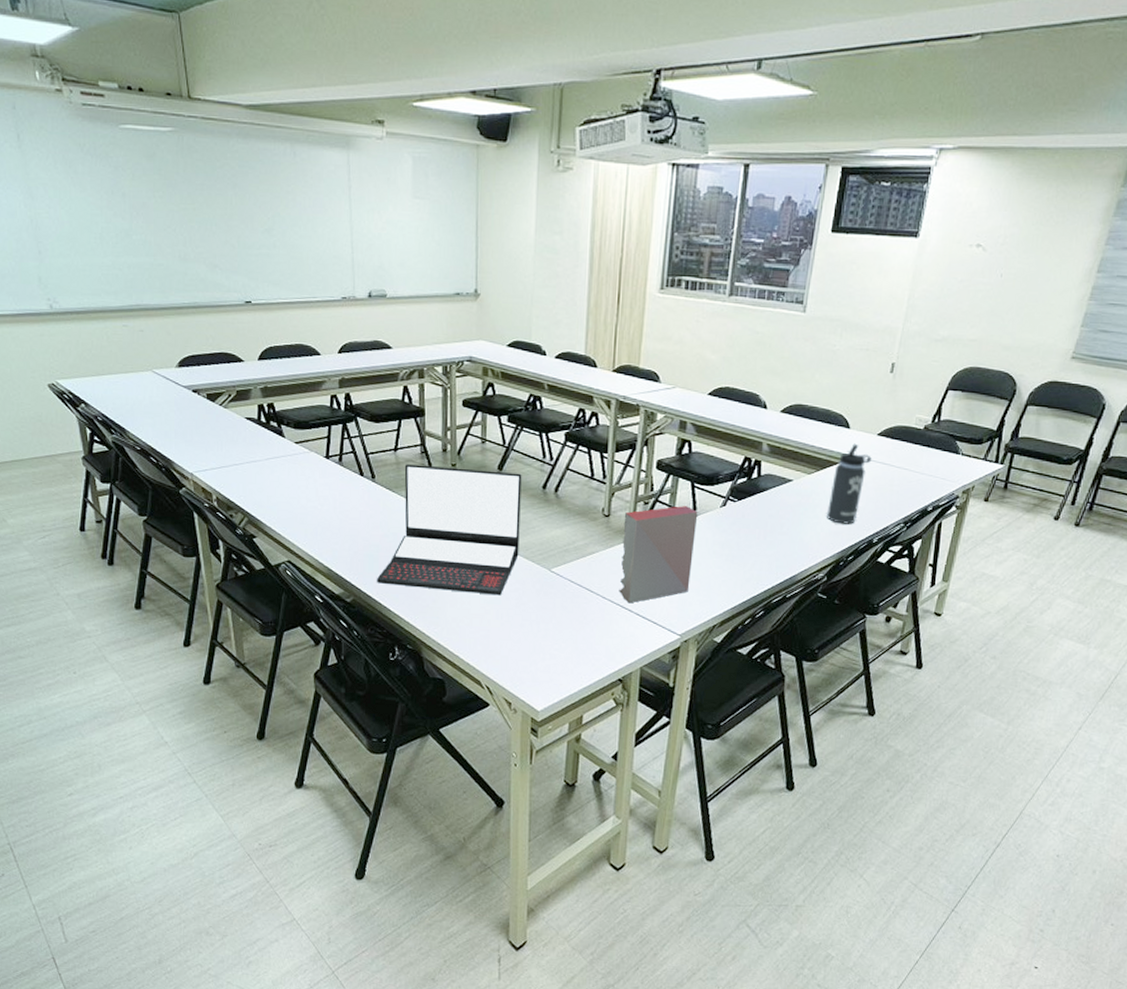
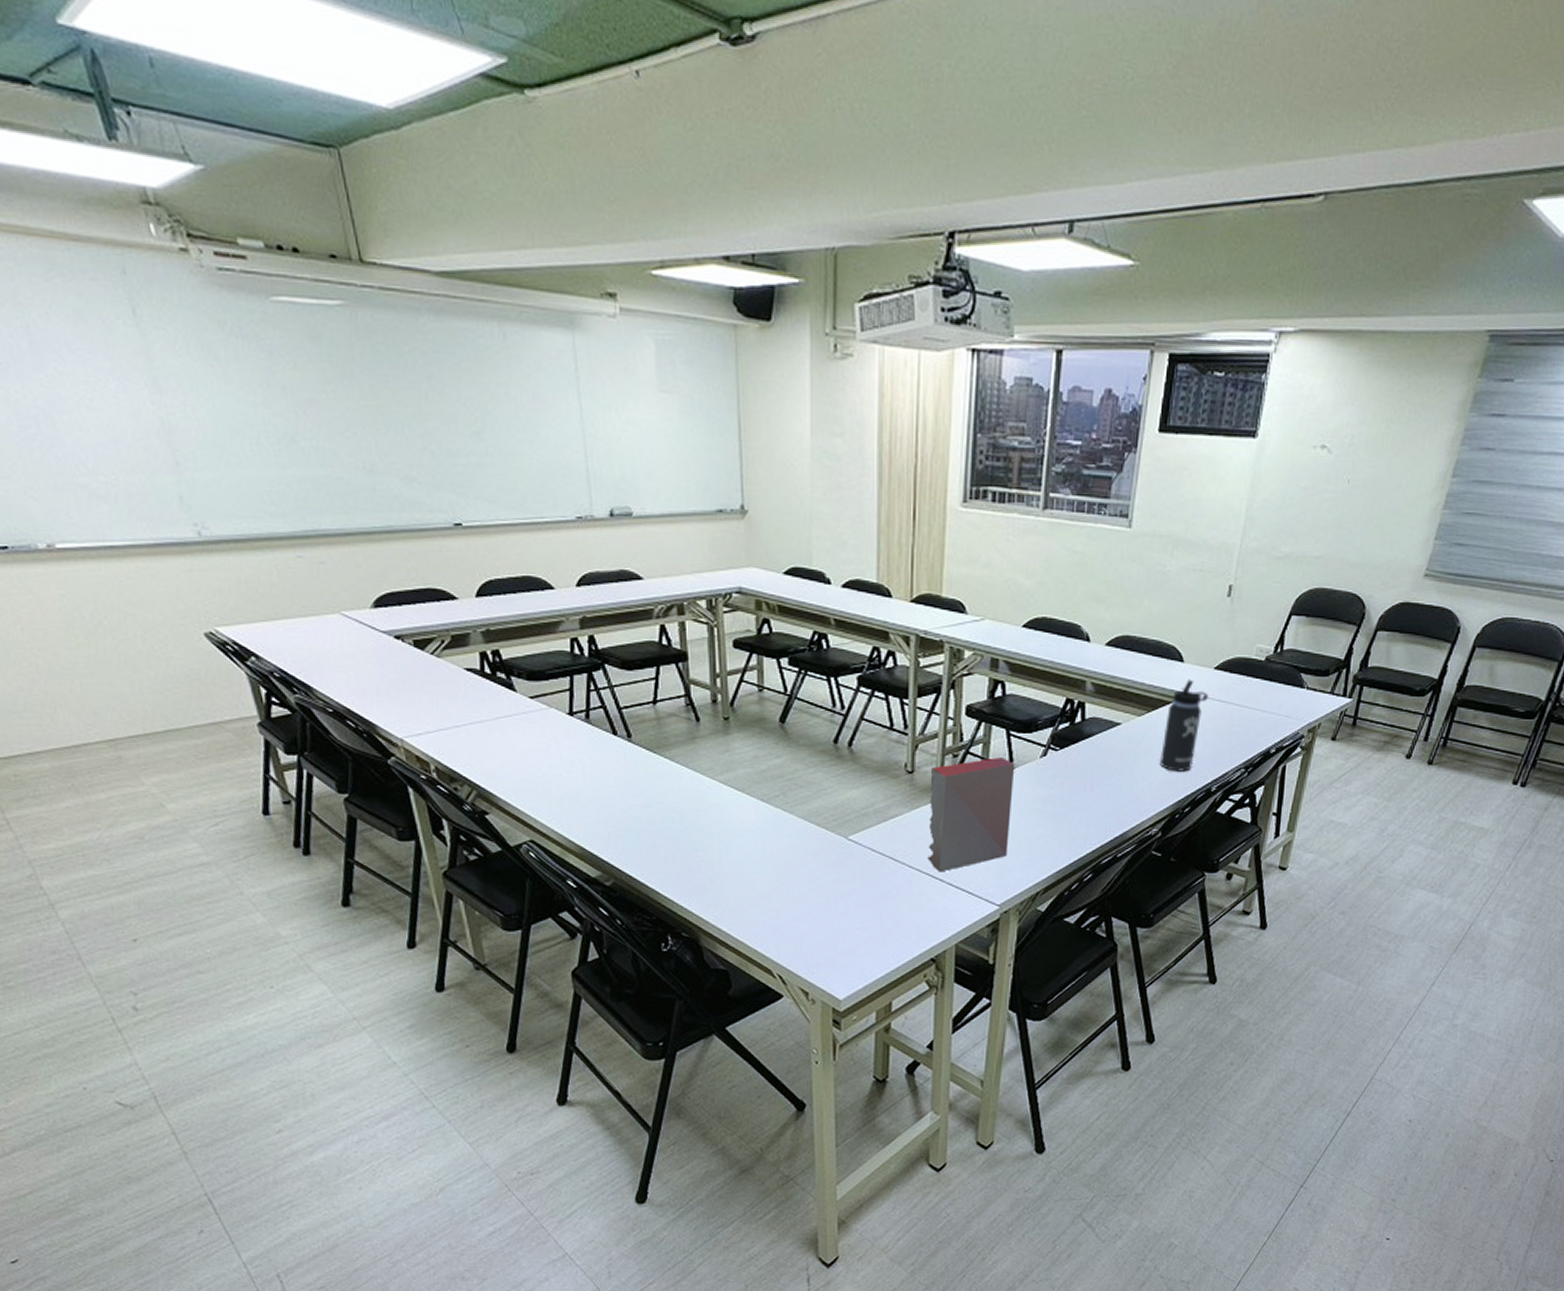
laptop: present [376,464,522,596] -> none [640,719,809,870]

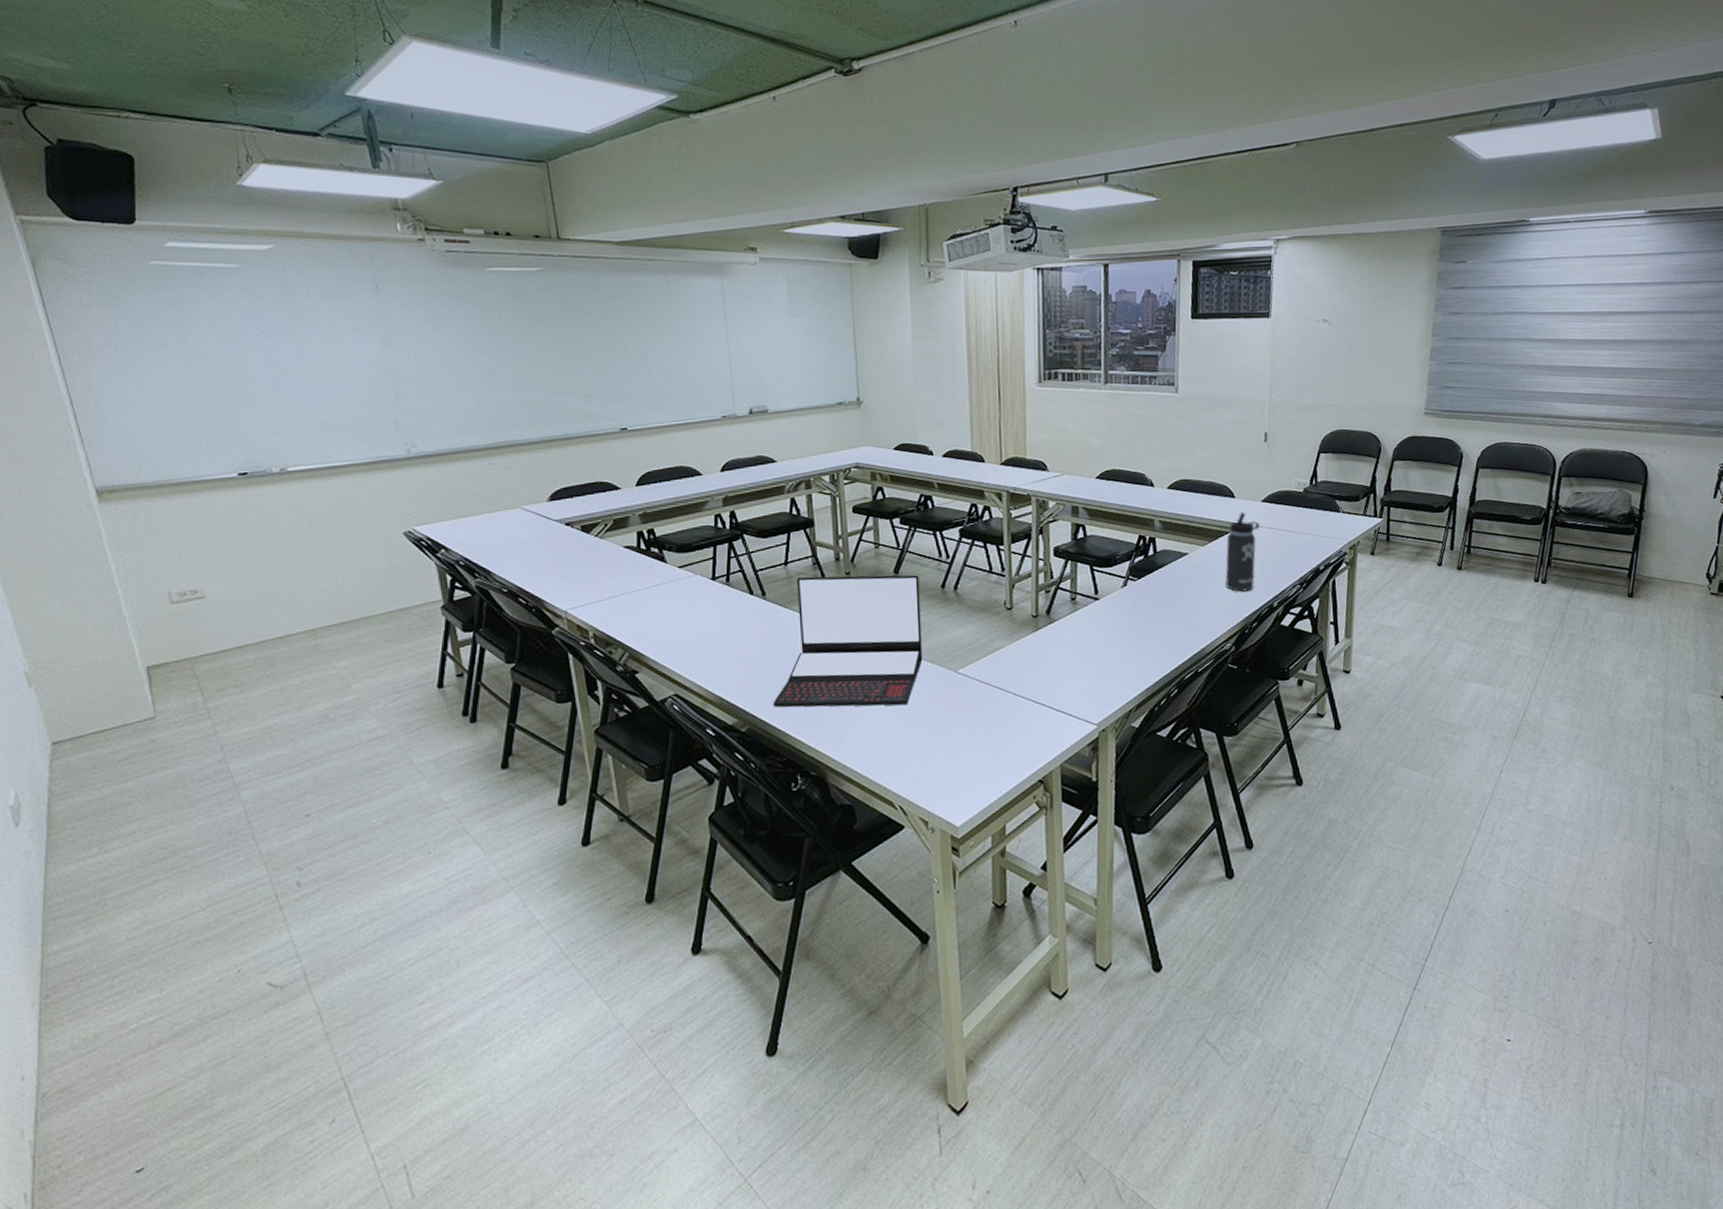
laptop: none [640,719,809,870] -> present [772,575,923,708]
book: present [927,757,1015,872] -> none [1027,590,1101,697]

